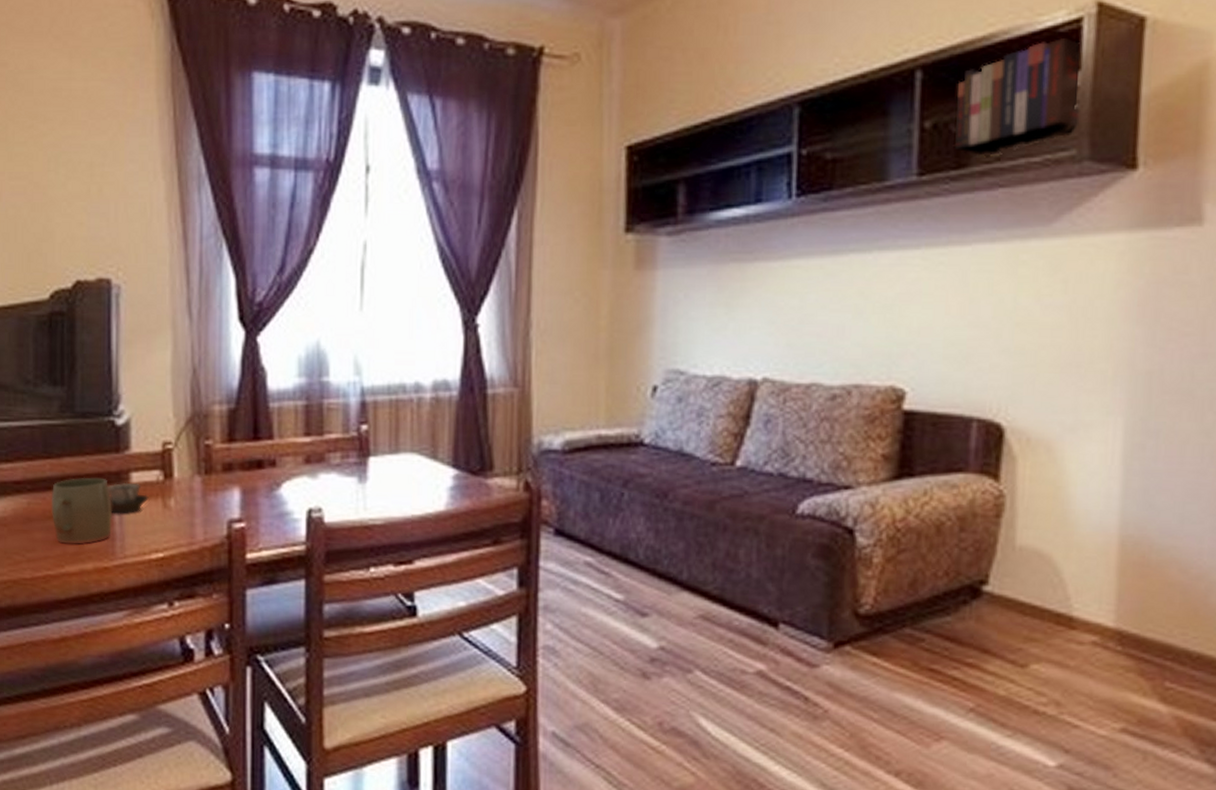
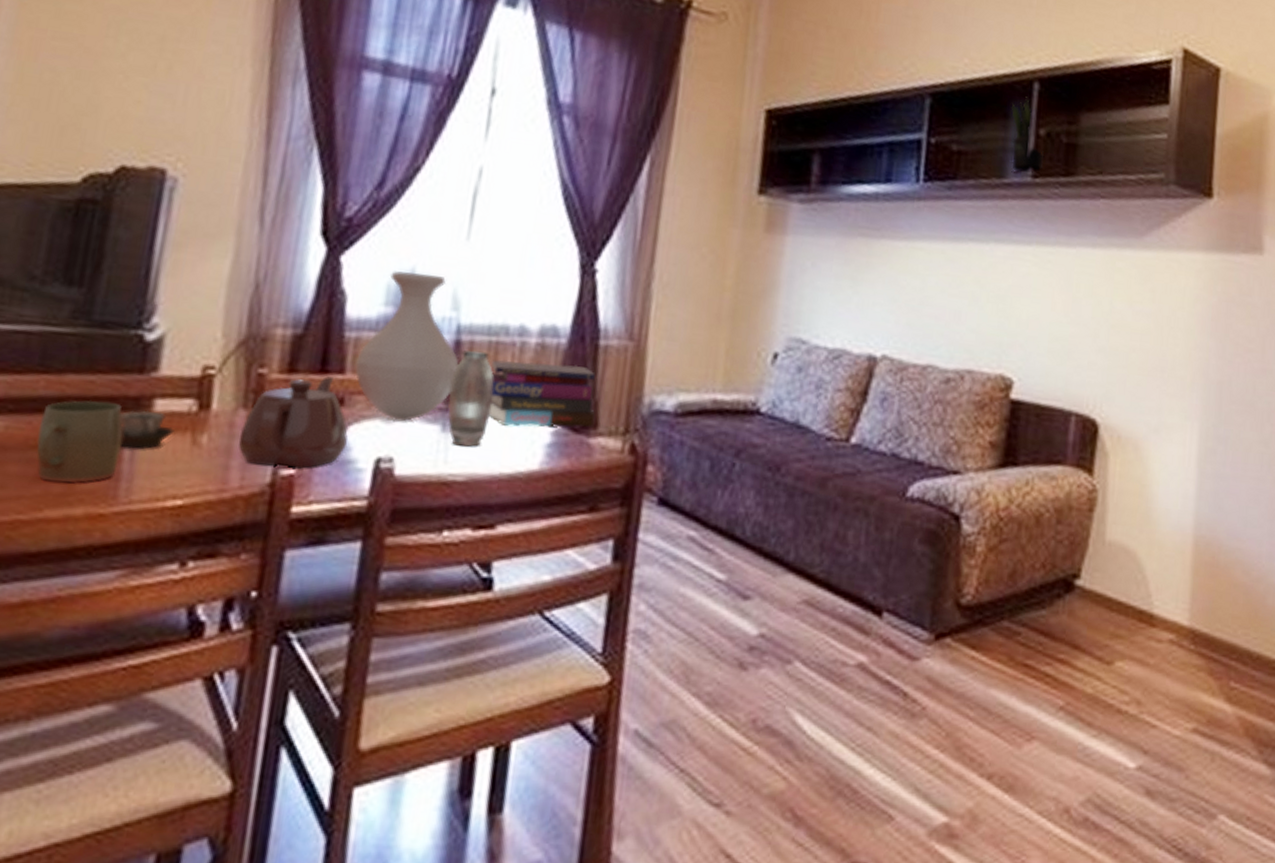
teapot: none [198,443,284,522] -> present [238,376,348,468]
vase: none [280,344,367,475] -> present [354,271,459,420]
vase: none [361,409,399,494] -> present [447,350,494,447]
books: none [395,414,491,475] -> present [488,360,596,428]
potted plant: none [890,88,930,172] -> present [1010,96,1044,173]
books: present [954,37,1081,156] -> none [1064,73,1170,168]

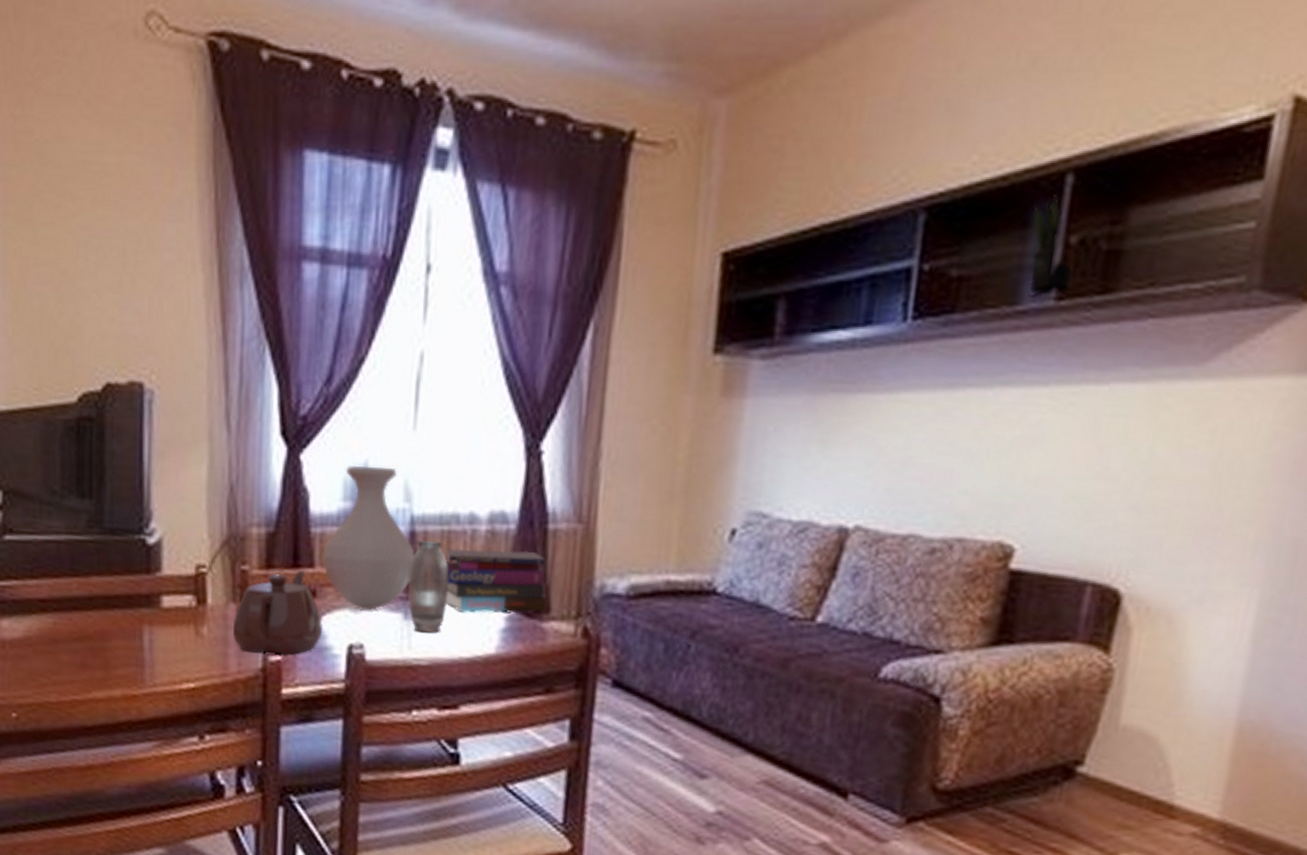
mug: present [35,400,124,483] -> none [77,598,142,669]
cup: present [119,410,174,449] -> none [137,606,180,640]

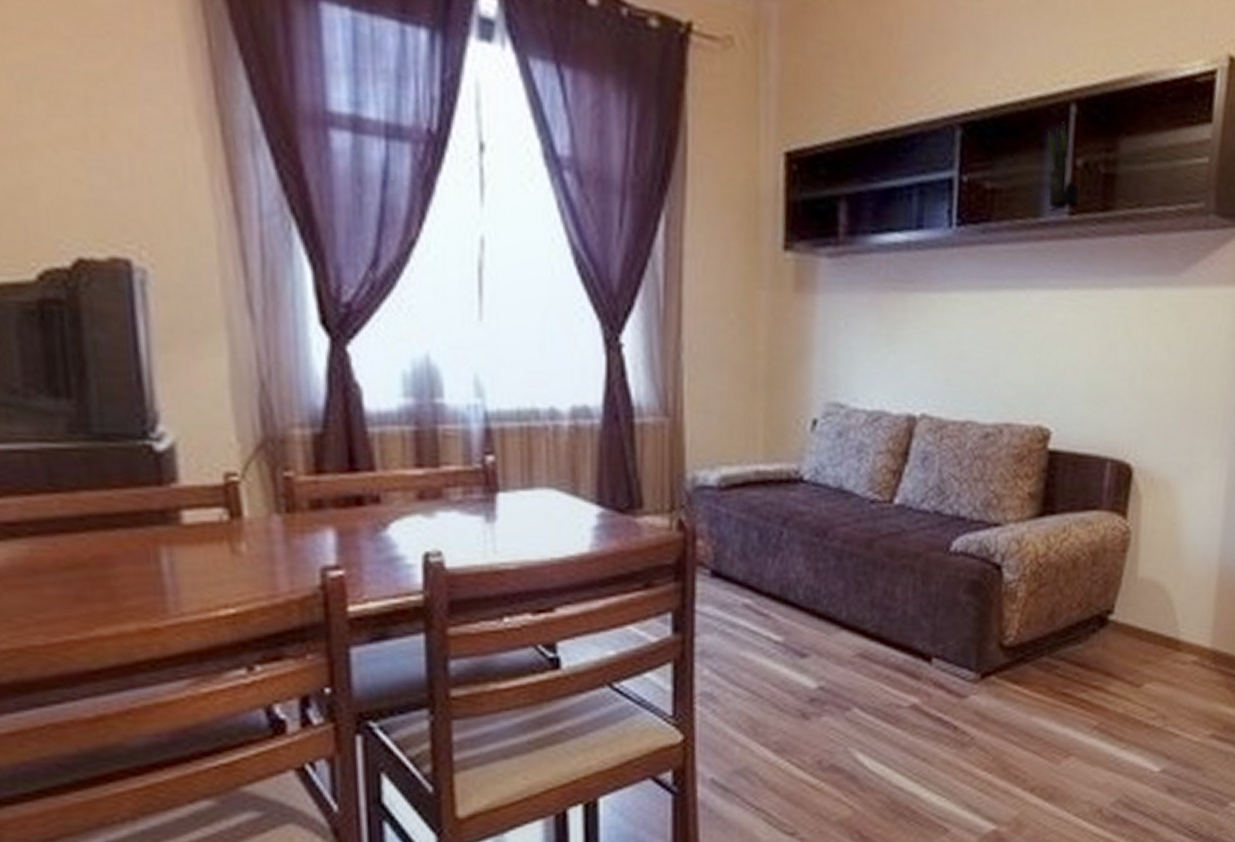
teapot: present [232,571,323,655] -> none [278,475,393,569]
vase: present [322,466,415,609] -> none [383,359,493,514]
vase: present [408,540,449,633] -> none [487,437,533,535]
books: present [445,548,548,614] -> none [527,445,640,513]

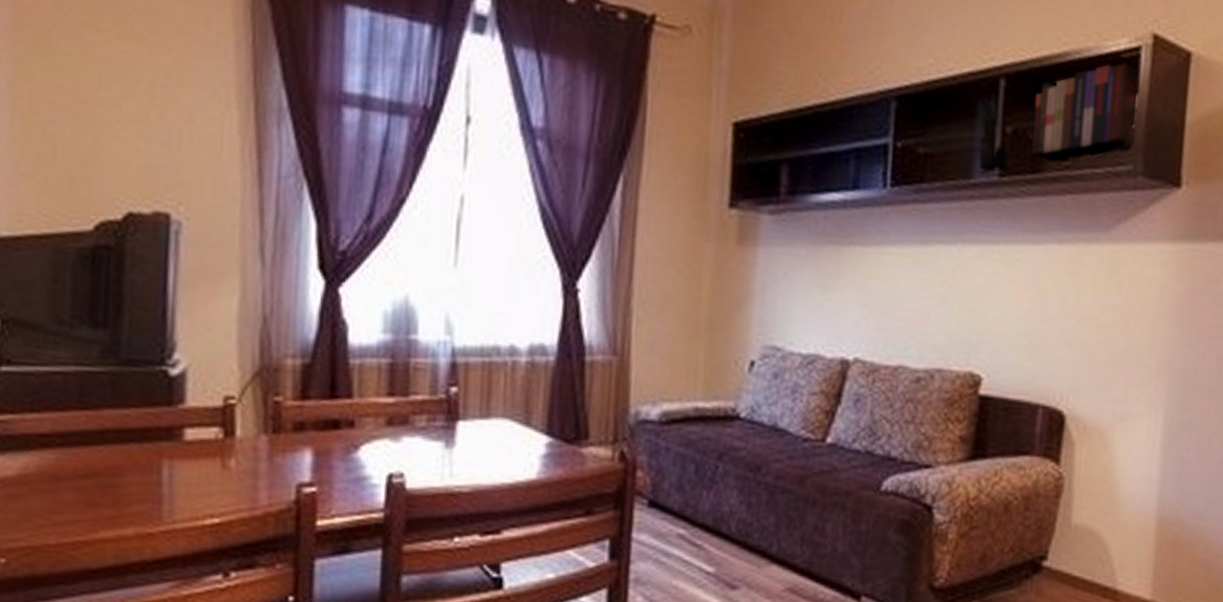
books: none [1102,87,1214,200] -> present [1030,62,1139,163]

